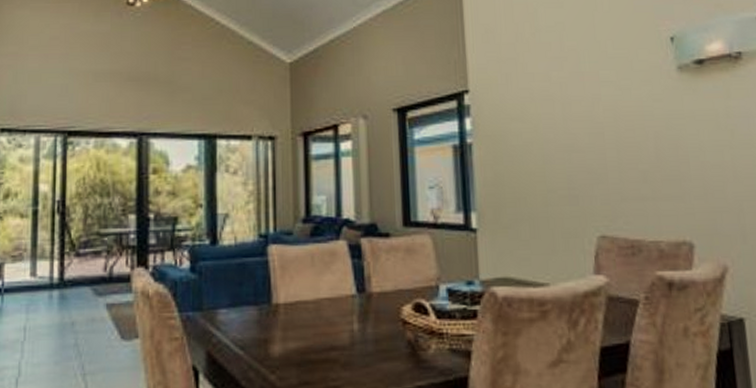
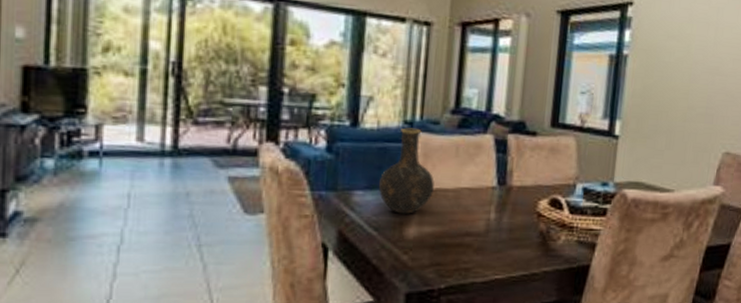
vase: none [240,241,295,332] -> present [378,127,435,215]

